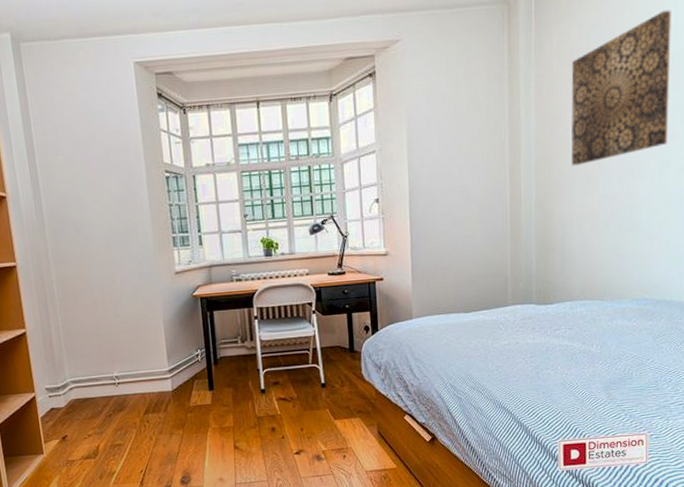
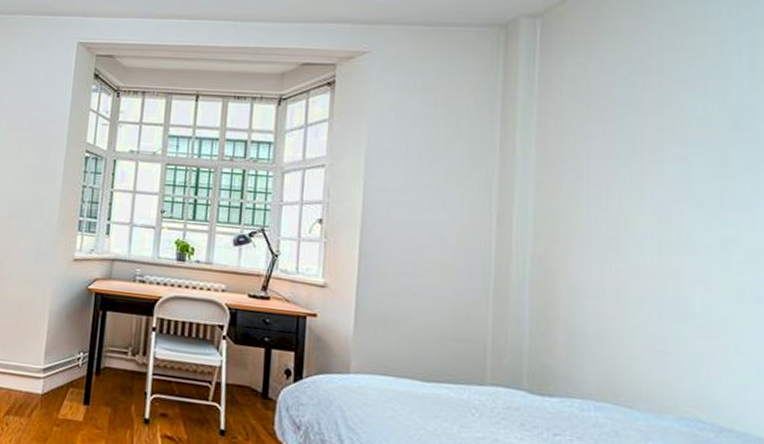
wall art: present [571,10,671,166] -> none [586,55,734,223]

